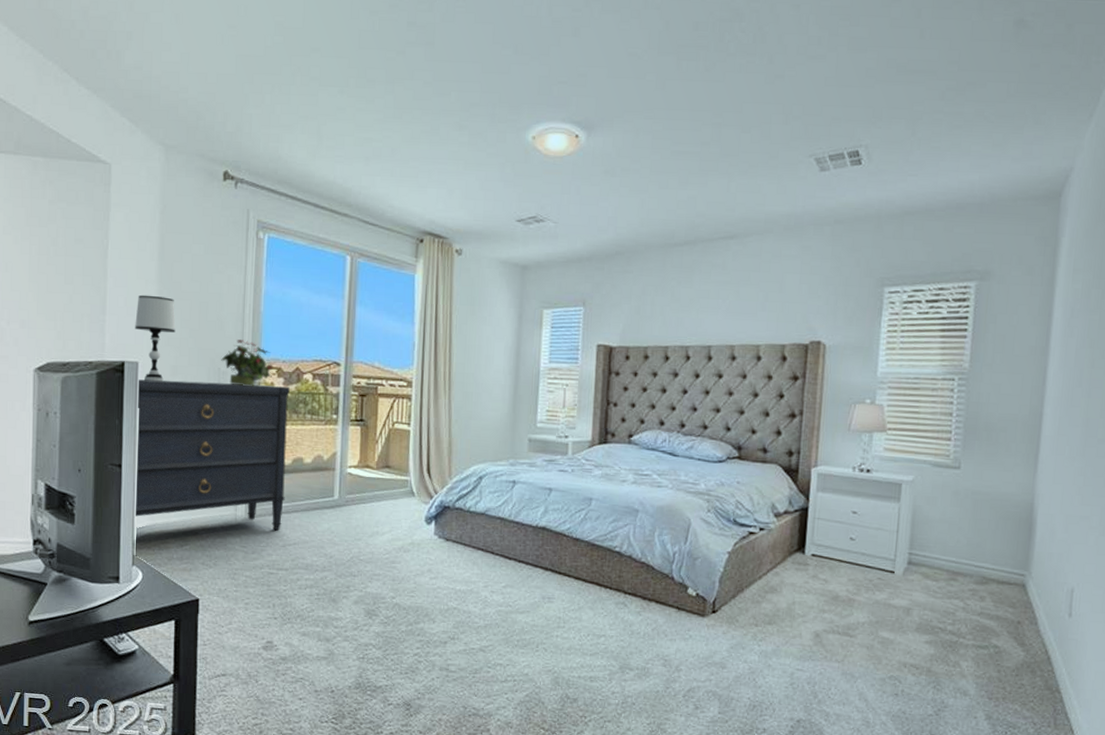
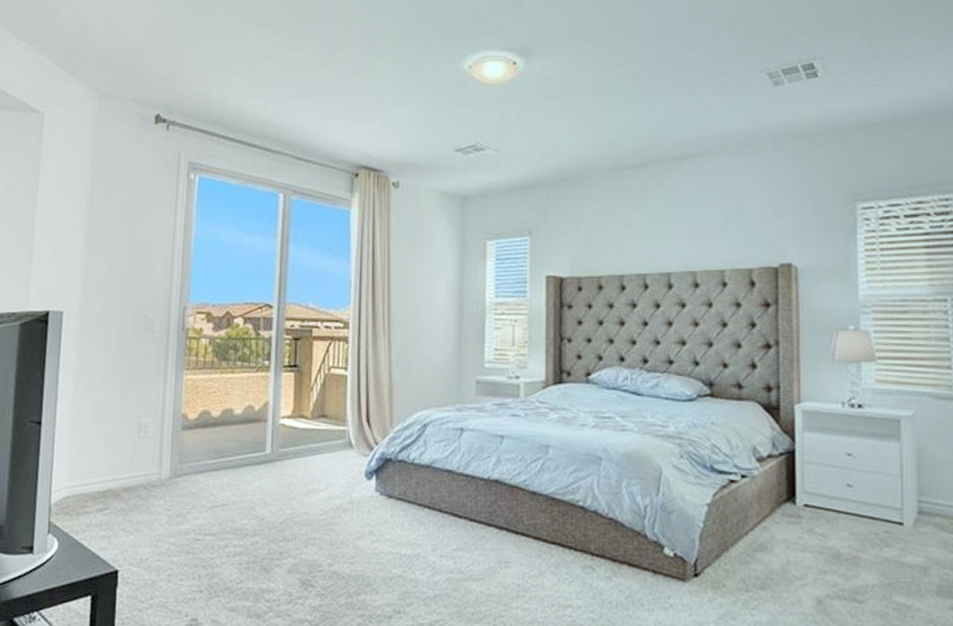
table lamp: present [135,294,176,382] -> none [61,241,103,331]
dresser: present [135,379,290,531] -> none [53,329,220,491]
potted plant: present [221,340,273,386] -> none [148,284,203,333]

